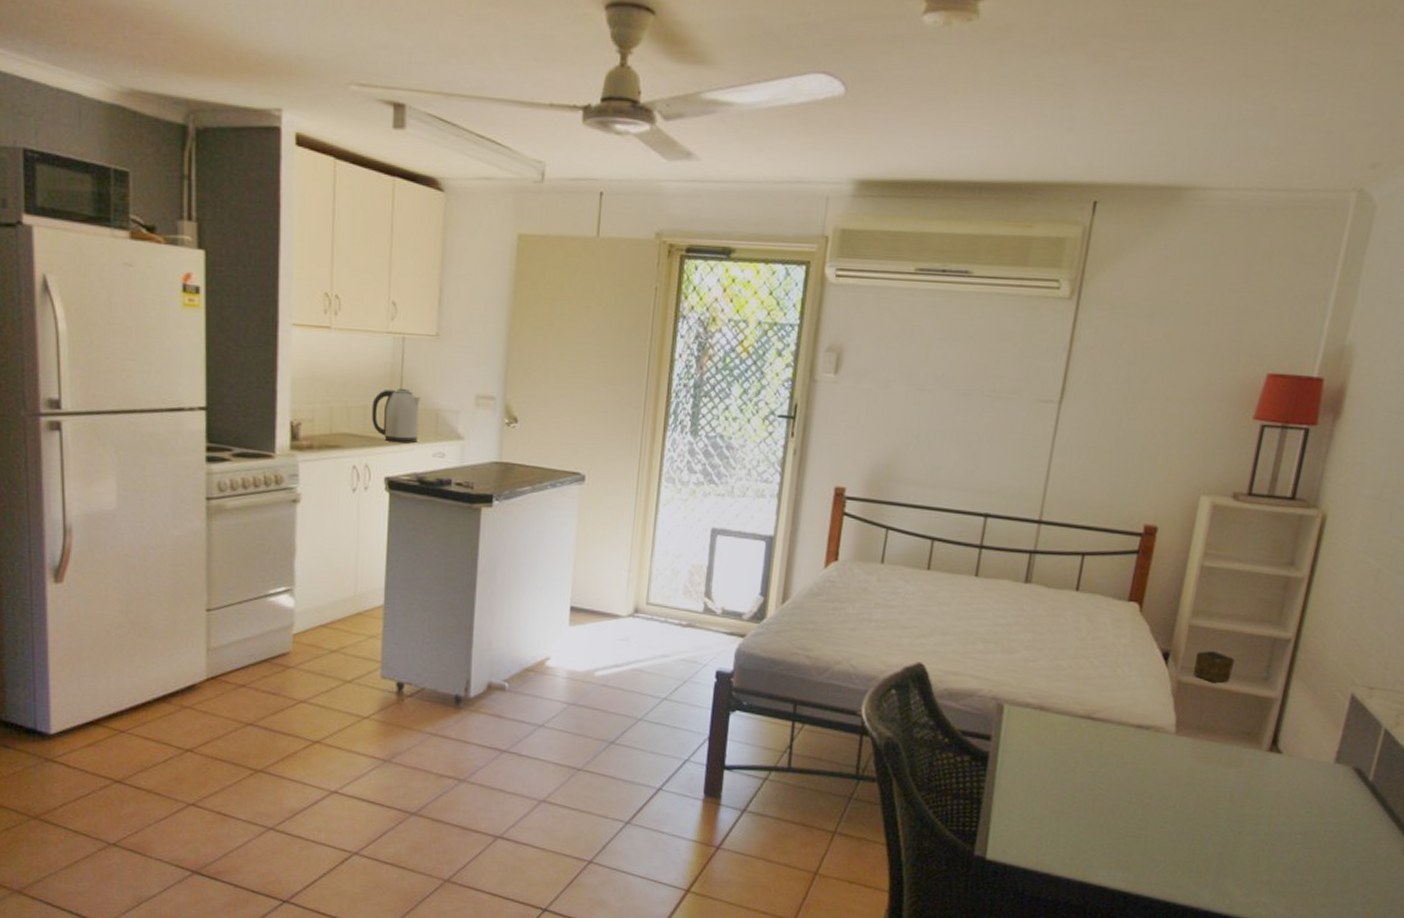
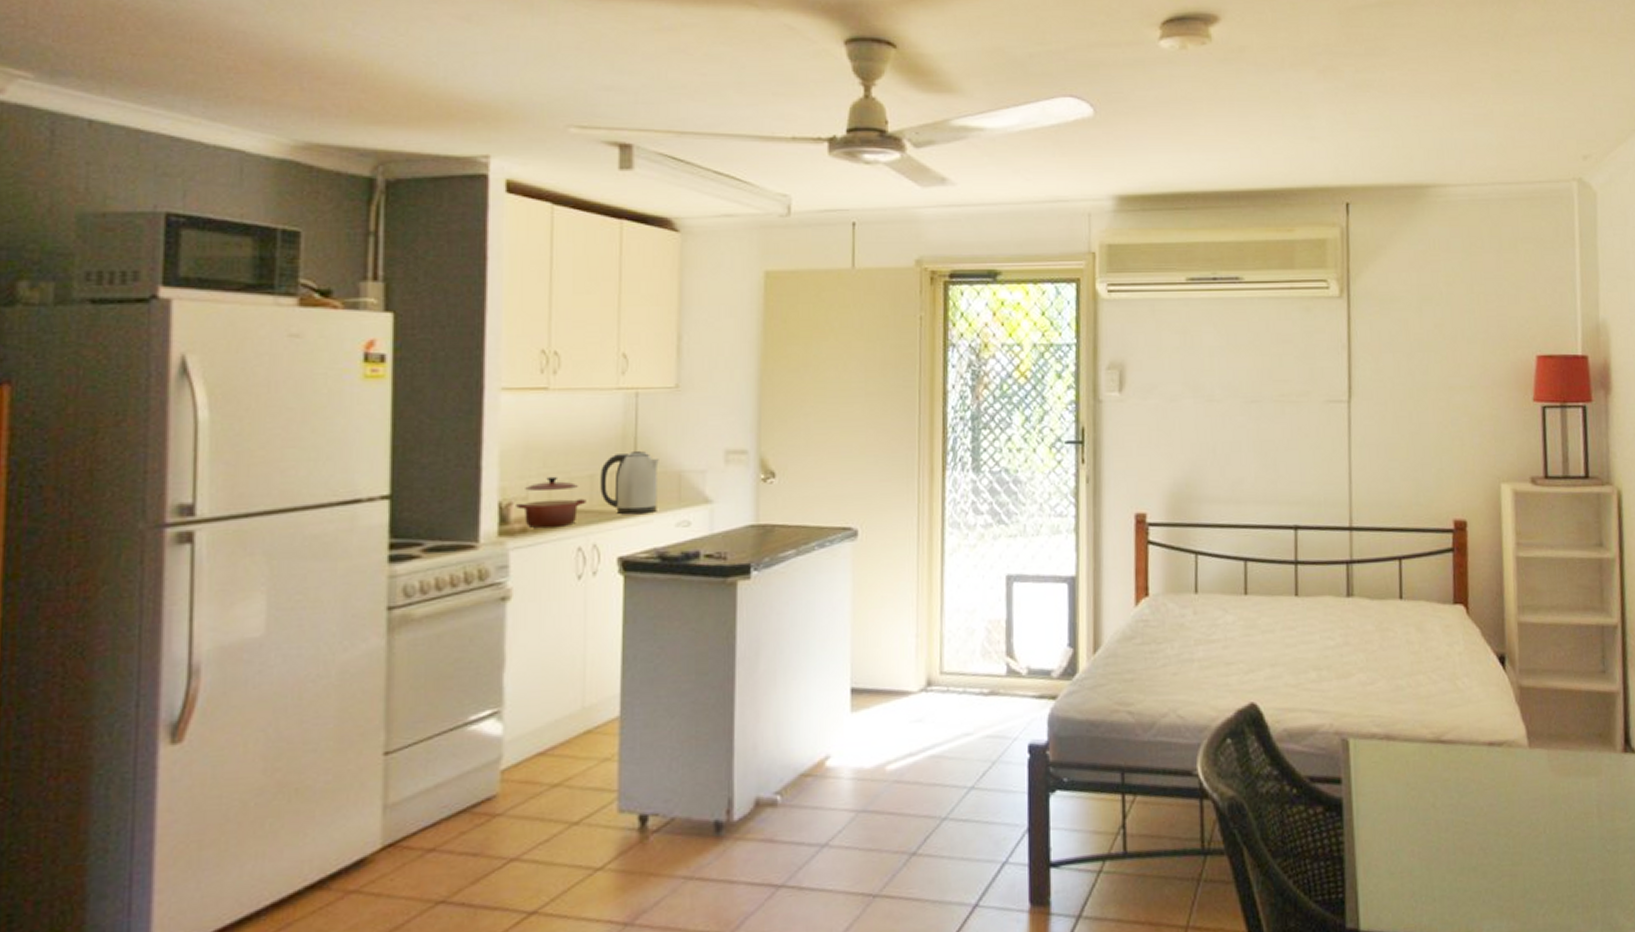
saucepan: none [304,404,360,447] -> present [516,476,586,529]
decorative box: present [1192,651,1235,683] -> none [1531,648,1570,684]

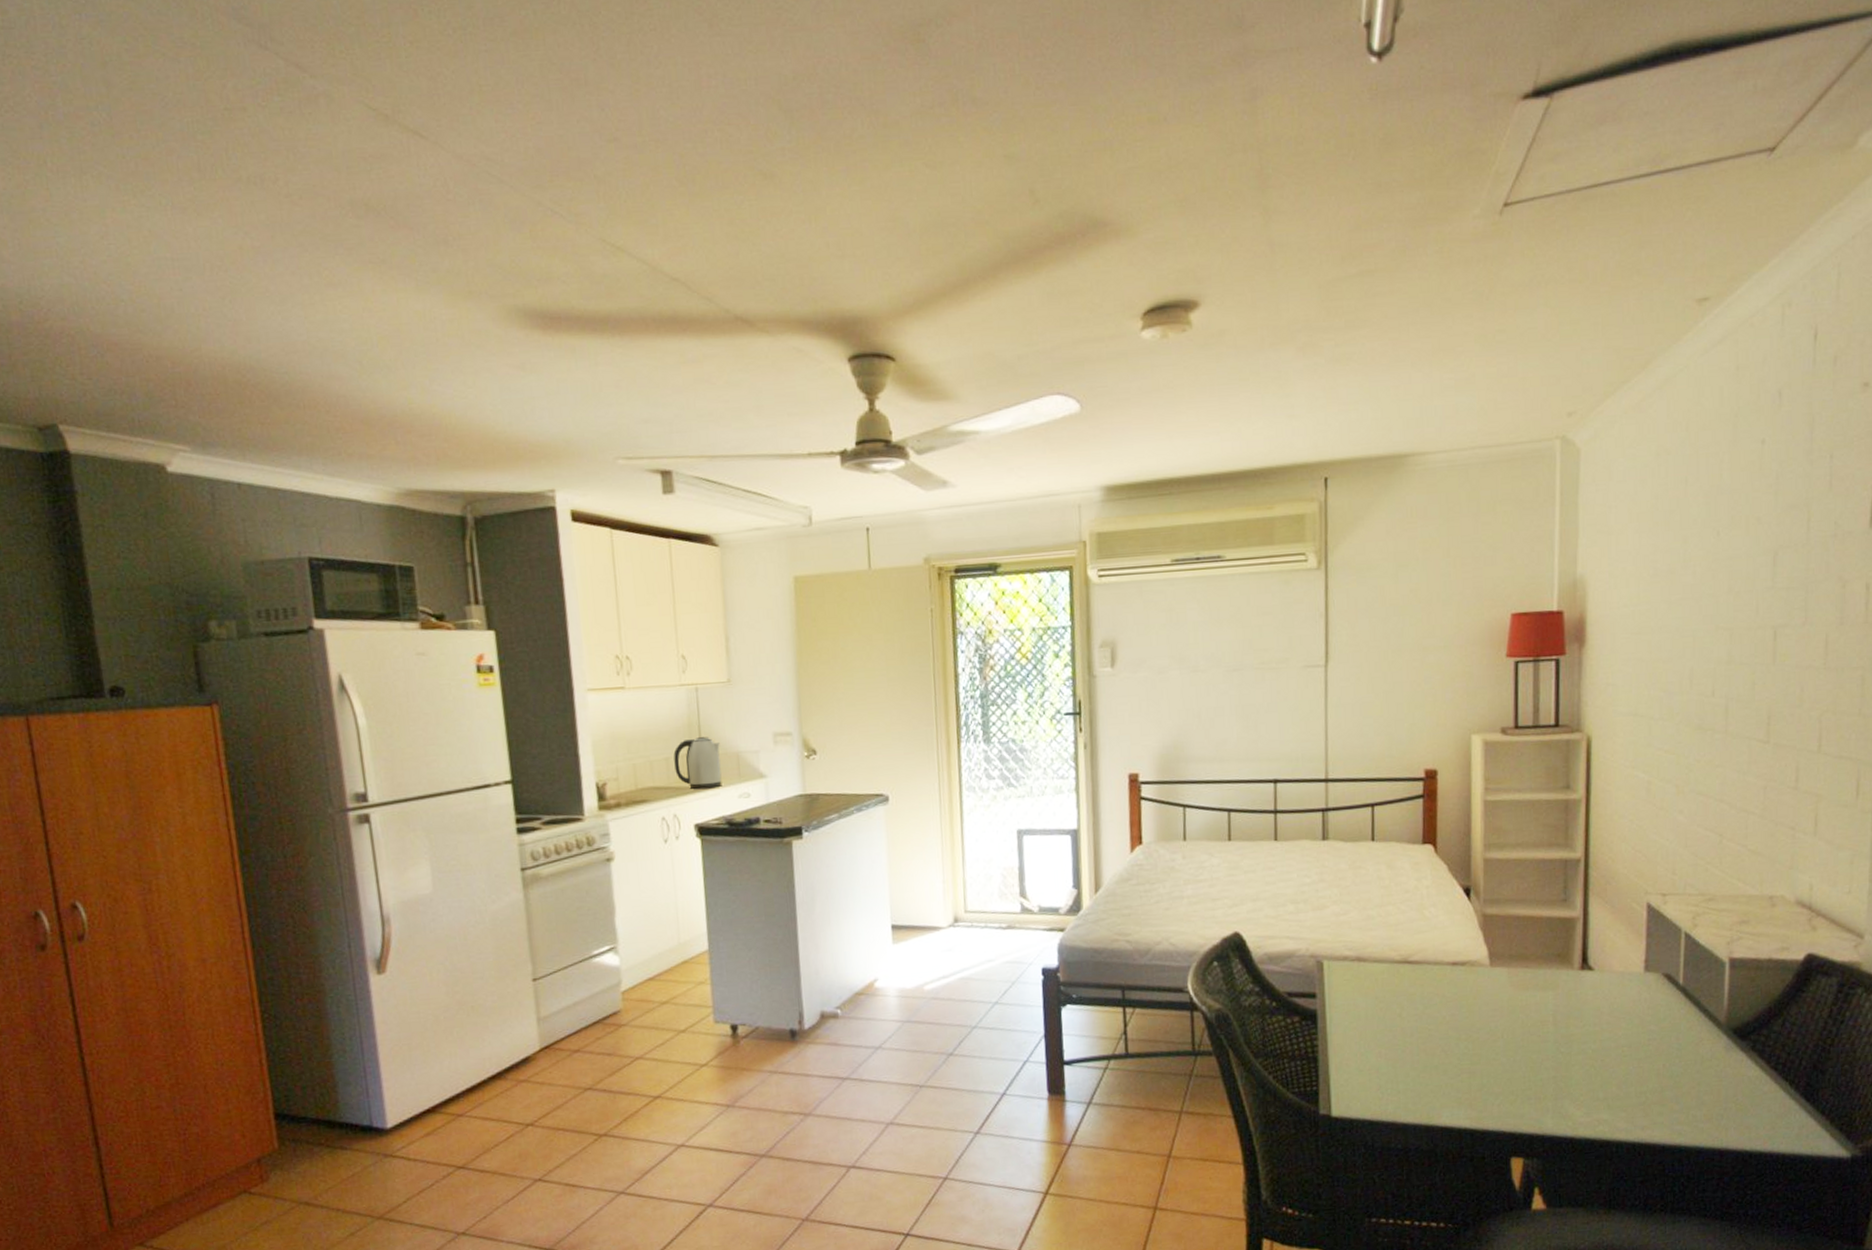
saucepan: present [516,476,586,529] -> none [609,760,665,803]

